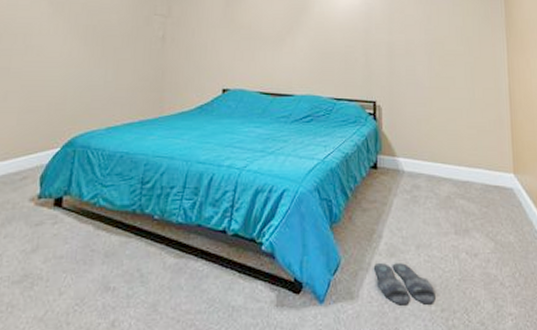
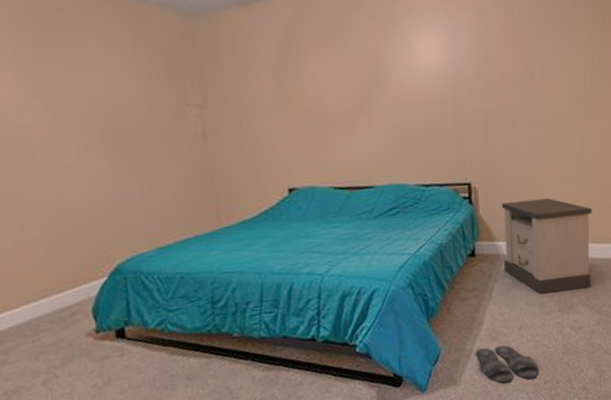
nightstand: none [401,122,485,214] -> present [501,198,592,295]

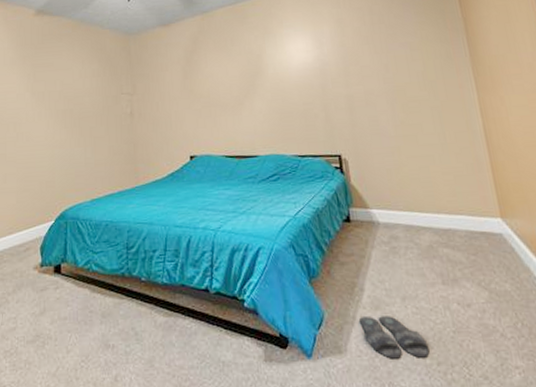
nightstand: present [501,198,592,295] -> none [370,170,474,265]

